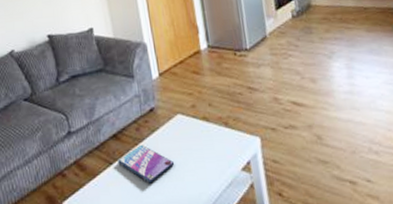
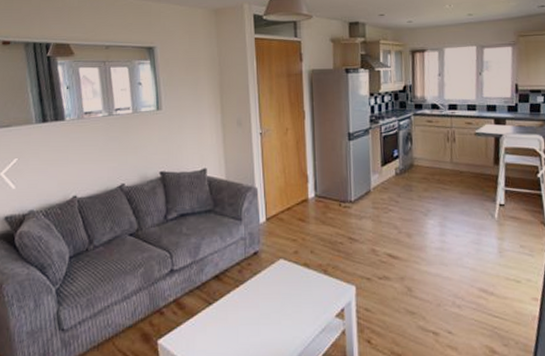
video game case: present [118,144,175,184] -> none [217,286,273,326]

